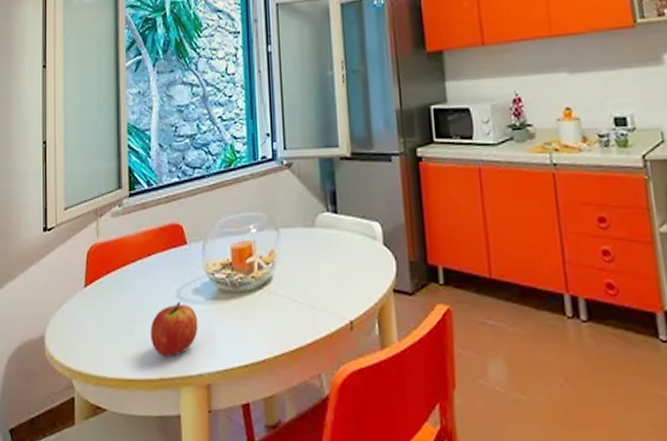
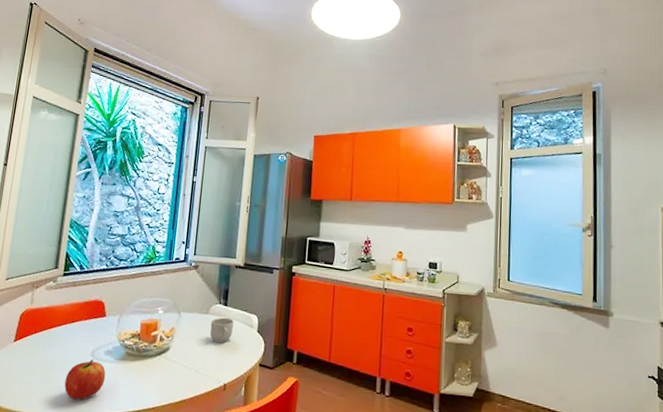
mug: none [319,229,350,265] -> present [210,317,234,343]

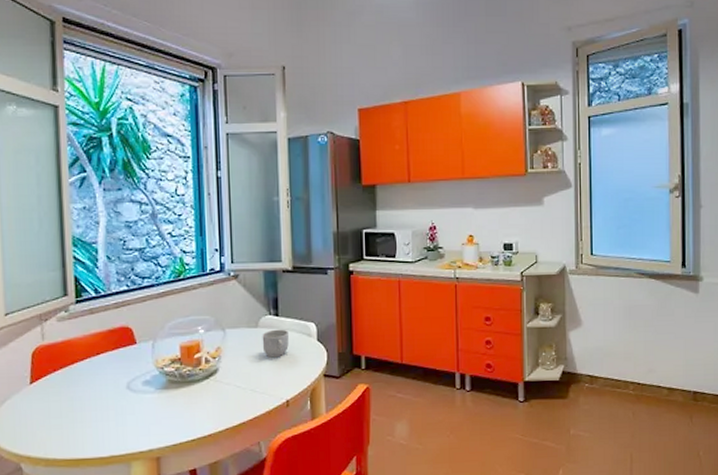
apple: present [64,359,106,400] -> none [100,392,148,438]

